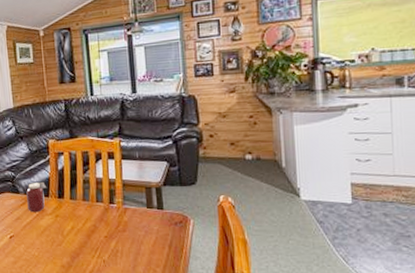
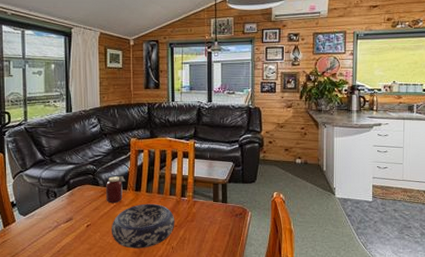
decorative bowl: none [35,211,105,262] -> present [111,203,175,249]

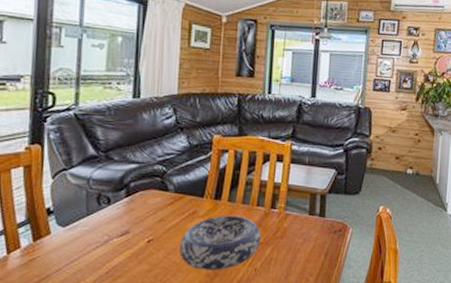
jar: present [106,176,126,203] -> none [176,180,203,214]

